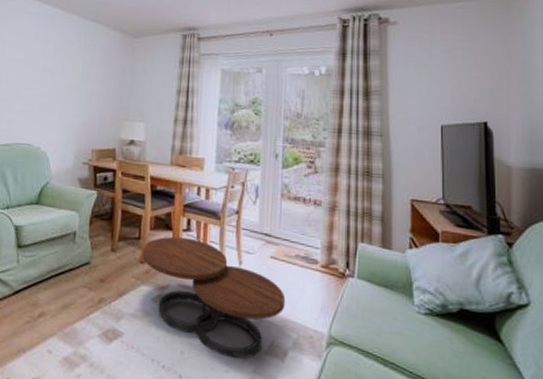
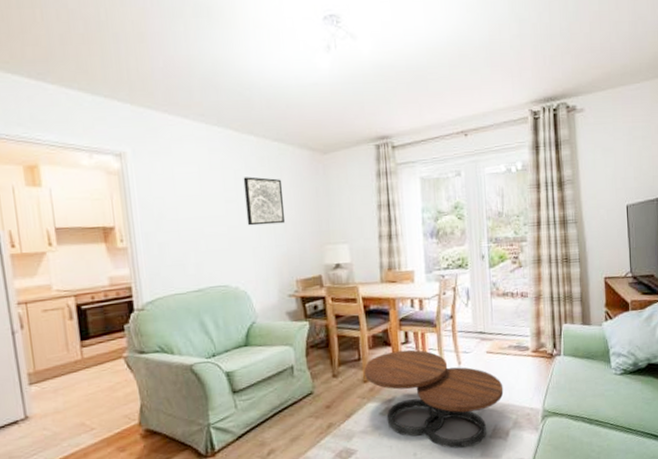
wall art: none [58,50,94,96] -> present [243,176,286,226]

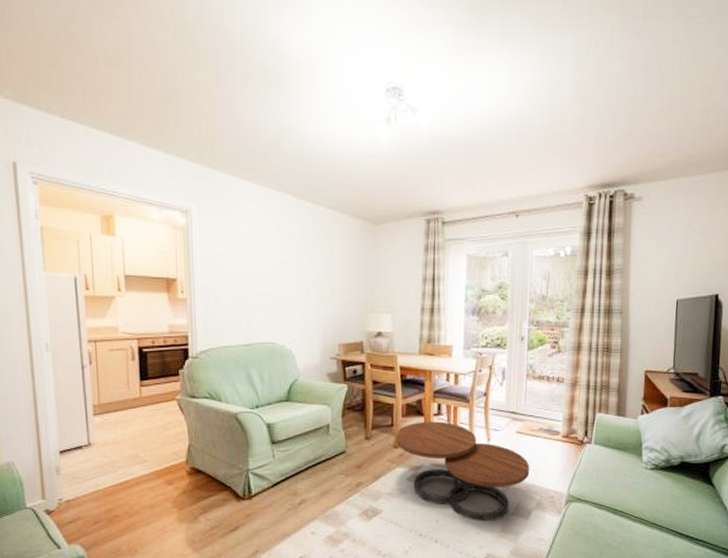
wall art: present [243,176,286,226] -> none [297,241,334,289]

